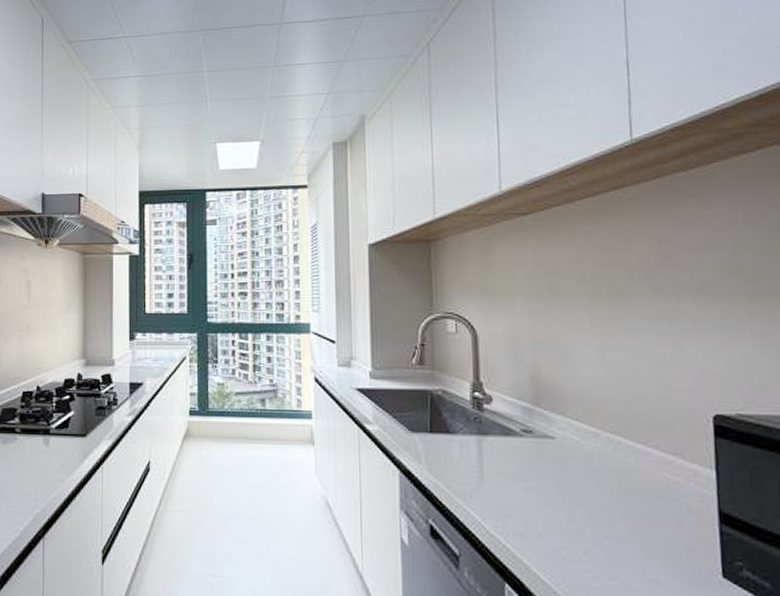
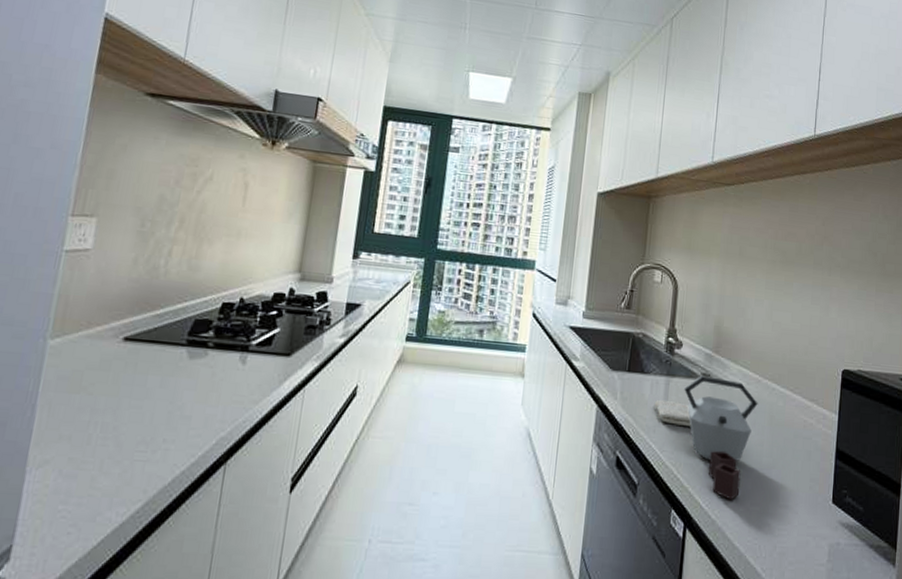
washcloth: none [466,461,516,491] -> present [654,399,691,427]
kettle: none [500,432,600,574] -> present [683,376,758,501]

